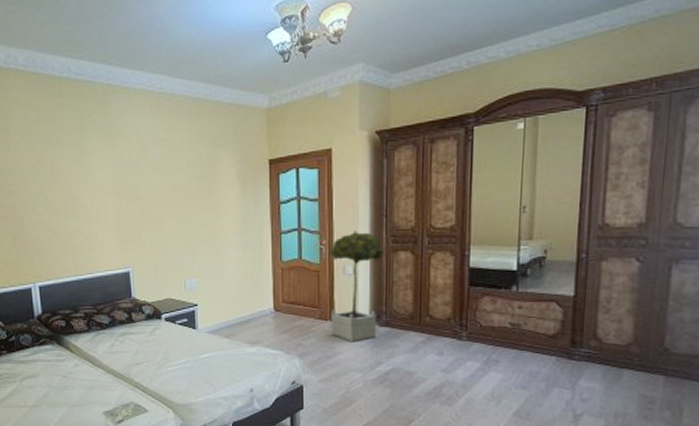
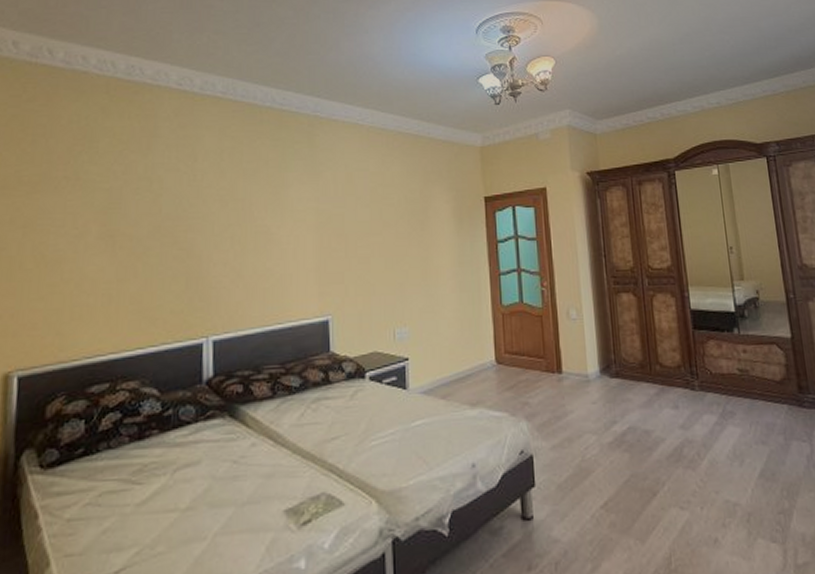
potted tree: present [330,231,383,343] -> none [552,271,608,398]

